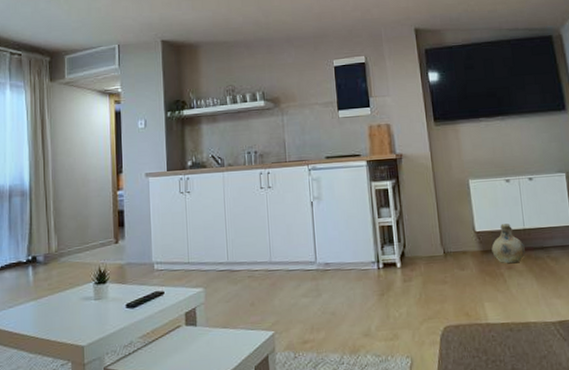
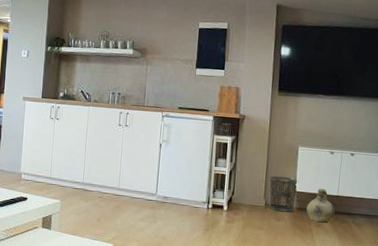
waste bin: none [442,216,480,259] -> present [269,176,299,212]

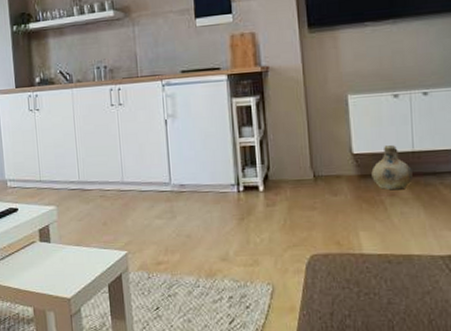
waste bin: present [269,176,299,212] -> none [313,136,356,183]

